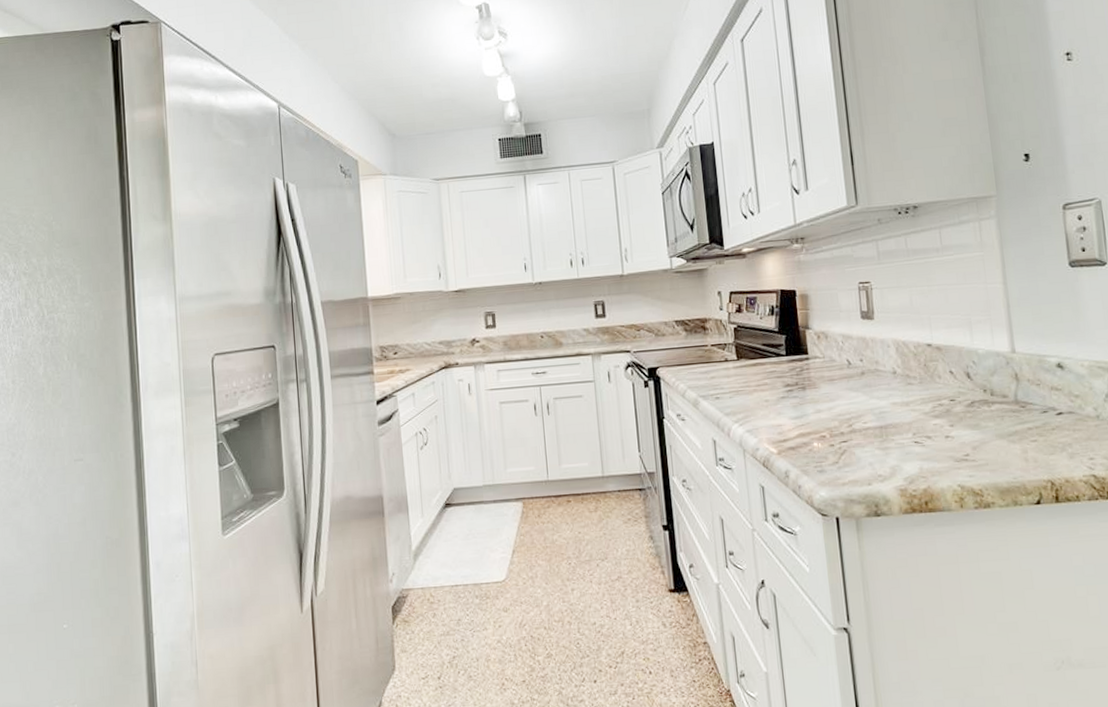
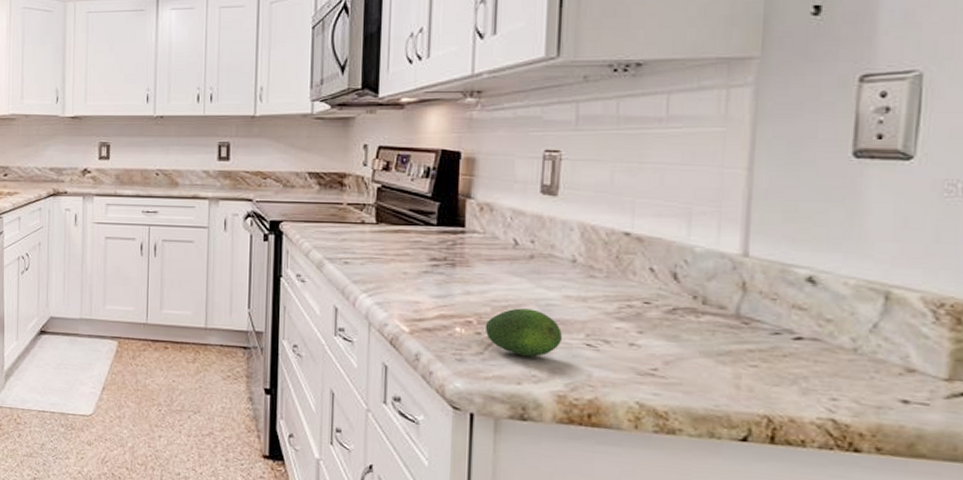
fruit: none [836,418,897,460] -> present [485,308,563,357]

